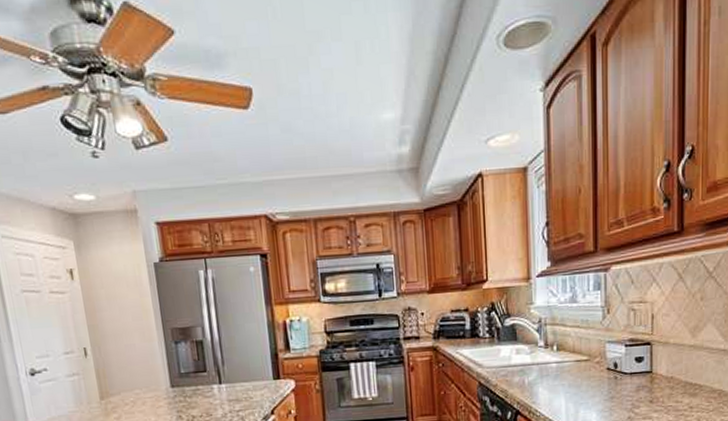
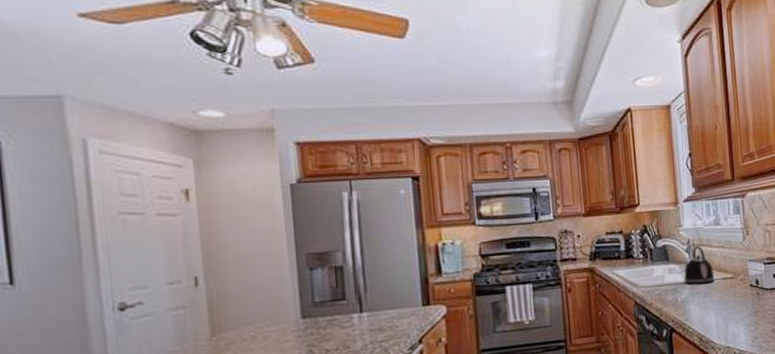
kettle: none [532,324,567,367] -> present [683,245,715,285]

